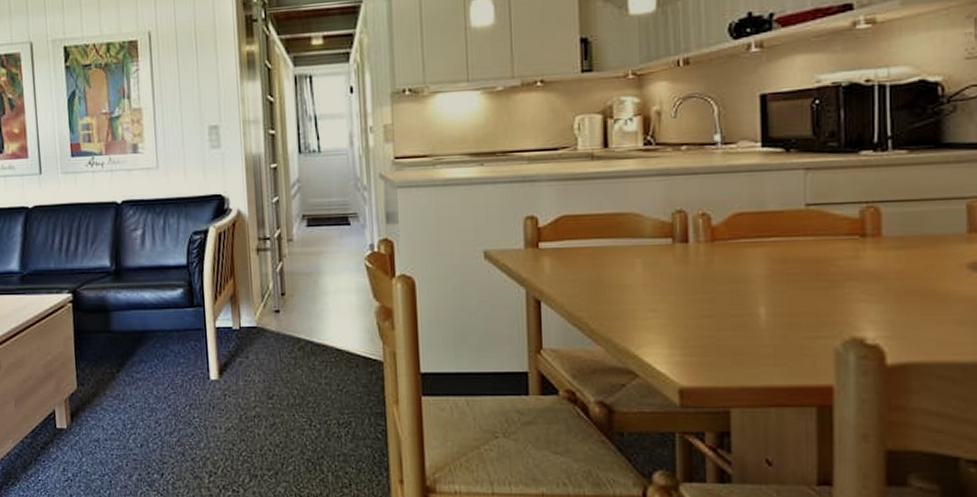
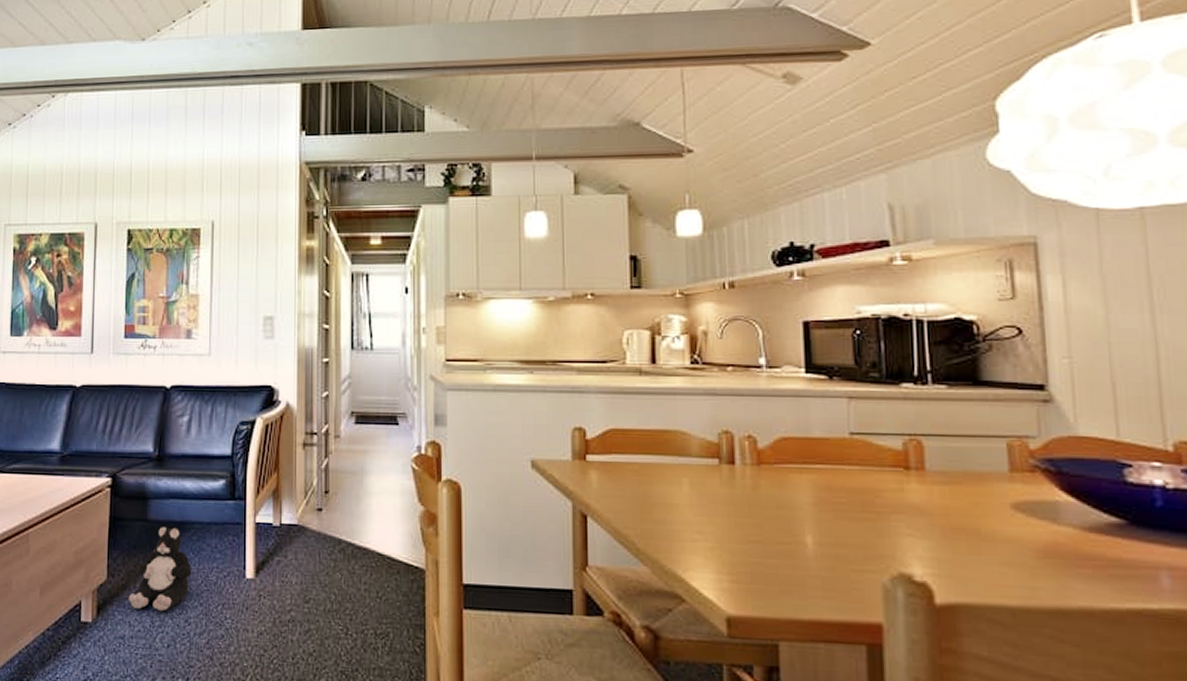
plush toy: none [99,335,158,415] -> present [128,525,192,612]

